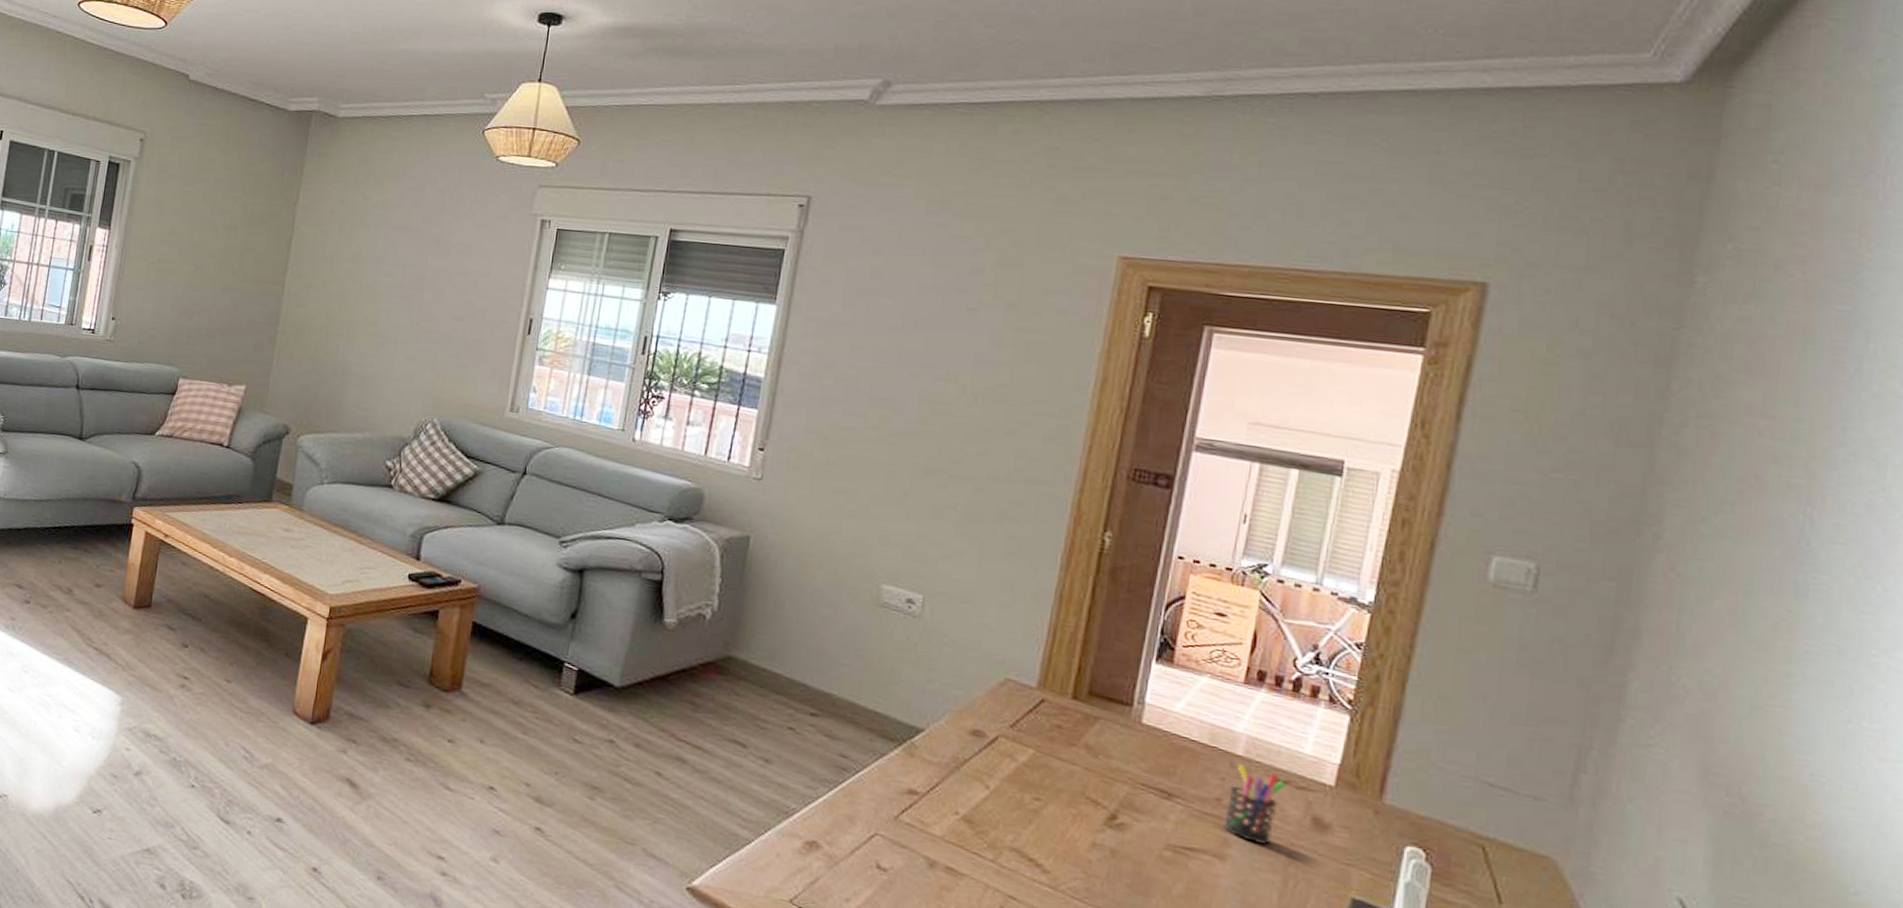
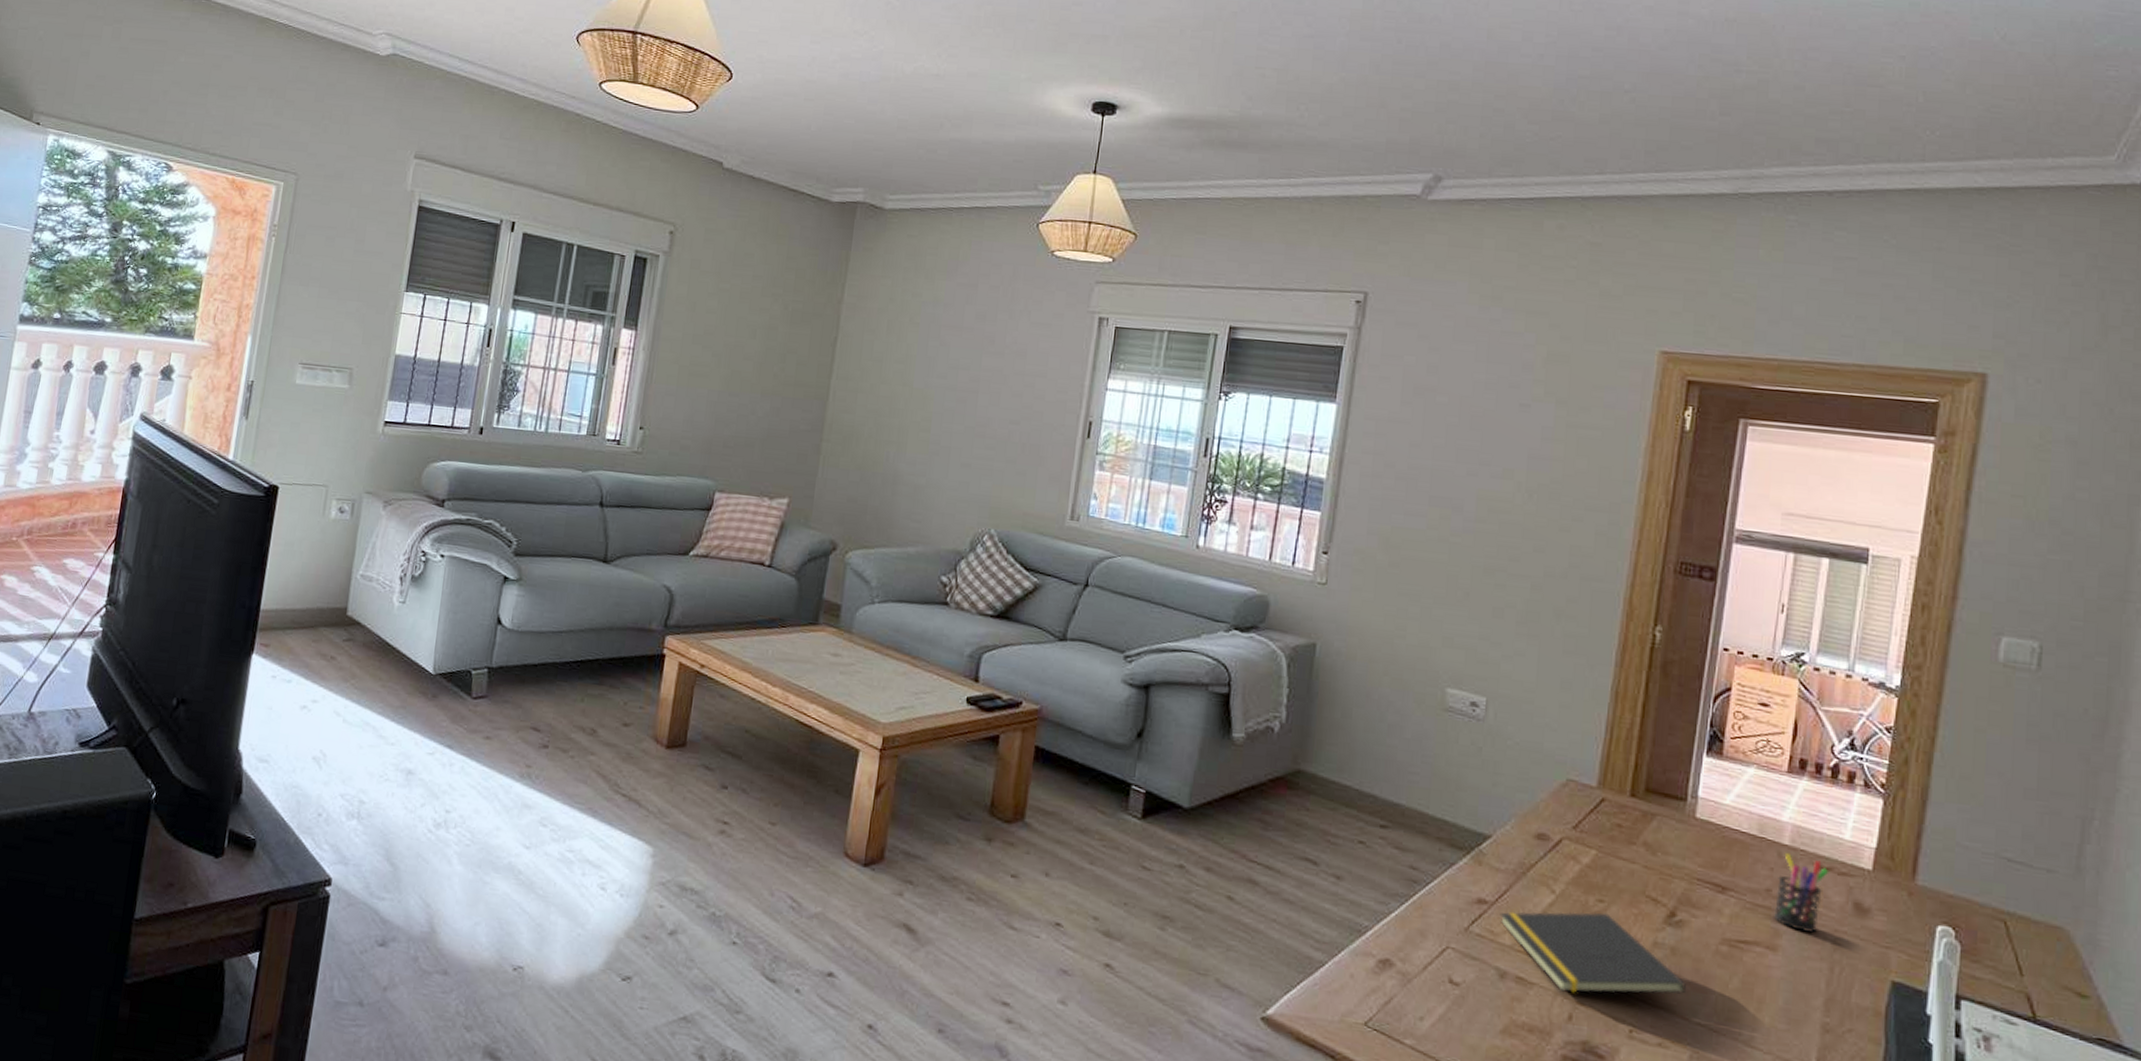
notepad: none [931,804,1125,896] -> present [1500,911,1686,994]

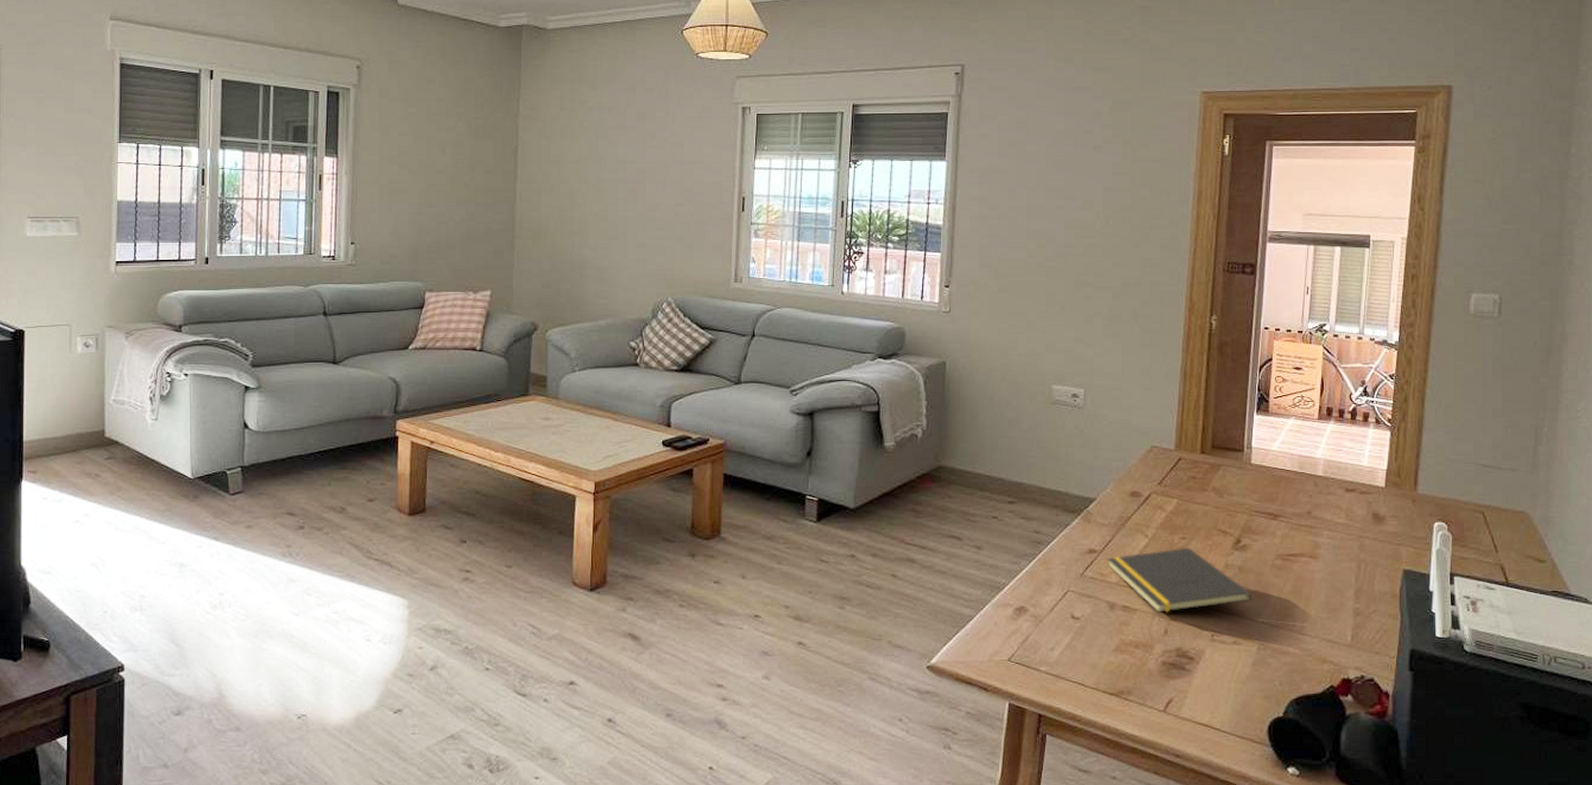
pen holder: present [1774,852,1830,934] -> none [1314,481,1353,542]

